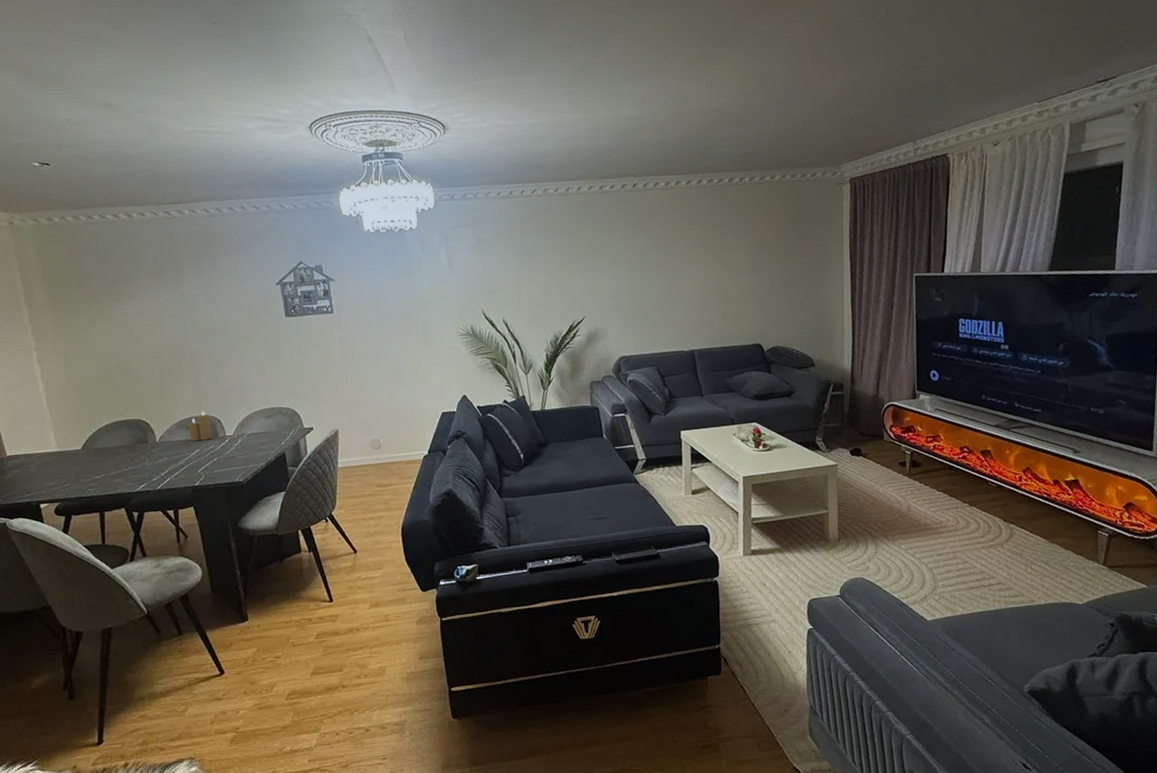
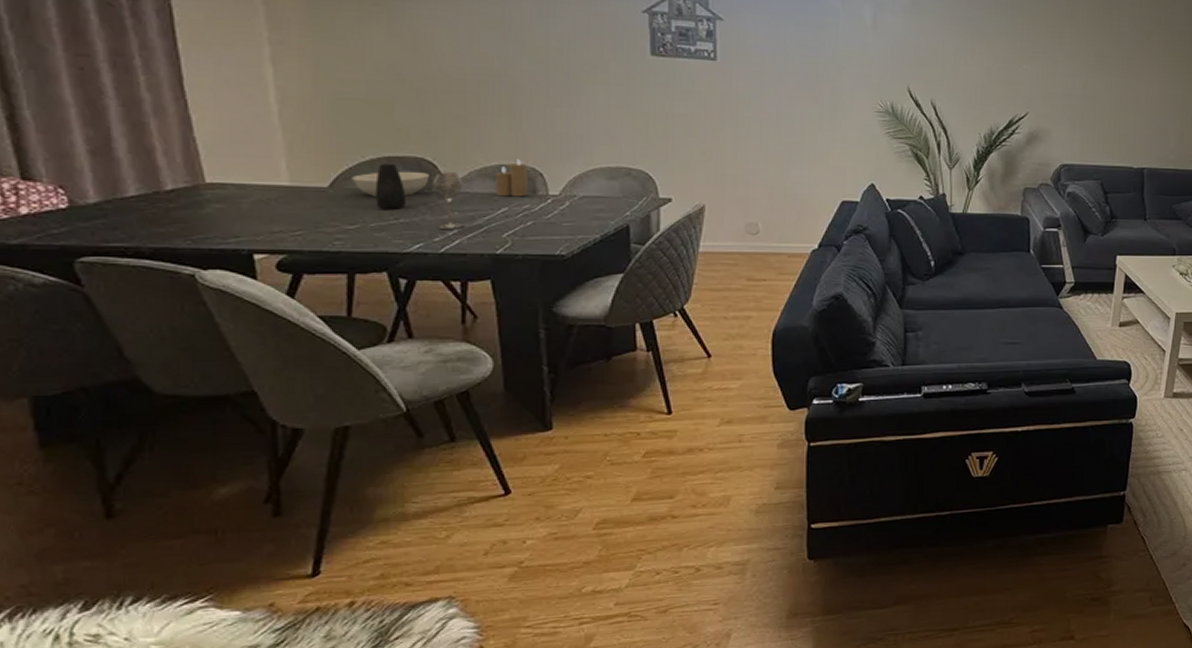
bowl: none [95,430,145,453] -> present [351,171,429,198]
vase: none [110,426,132,462] -> present [375,164,406,211]
wineglass: none [147,427,172,471] -> present [433,172,465,229]

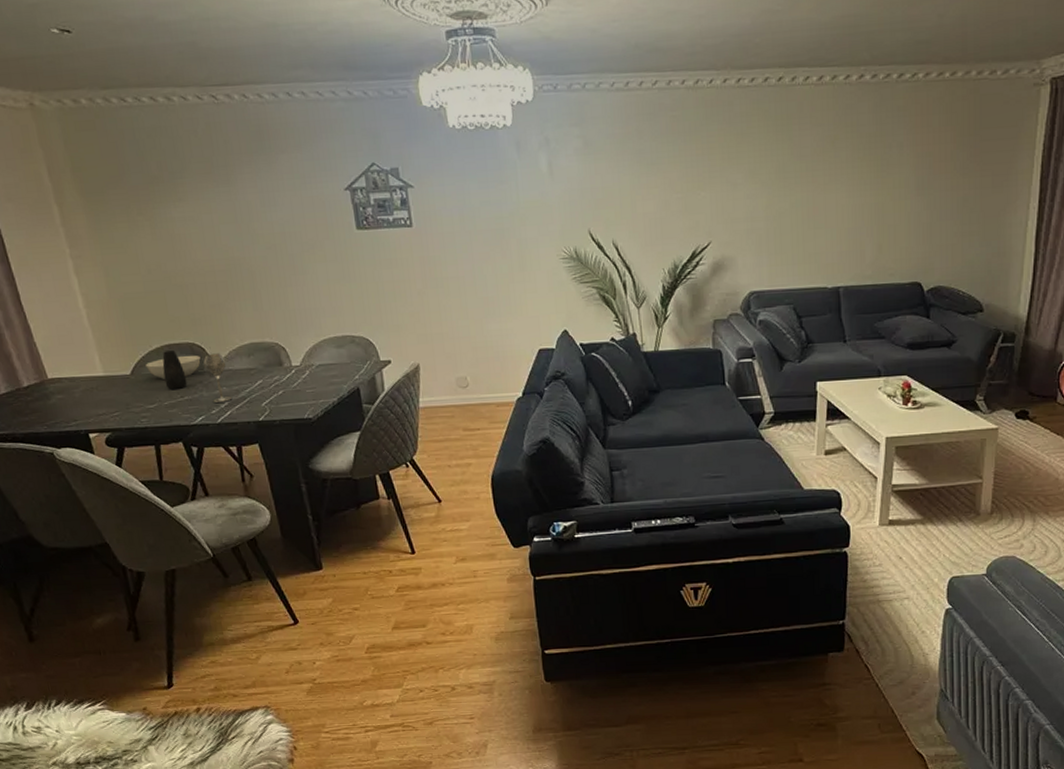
candle: present [494,159,529,197] -> none [248,337,277,371]

